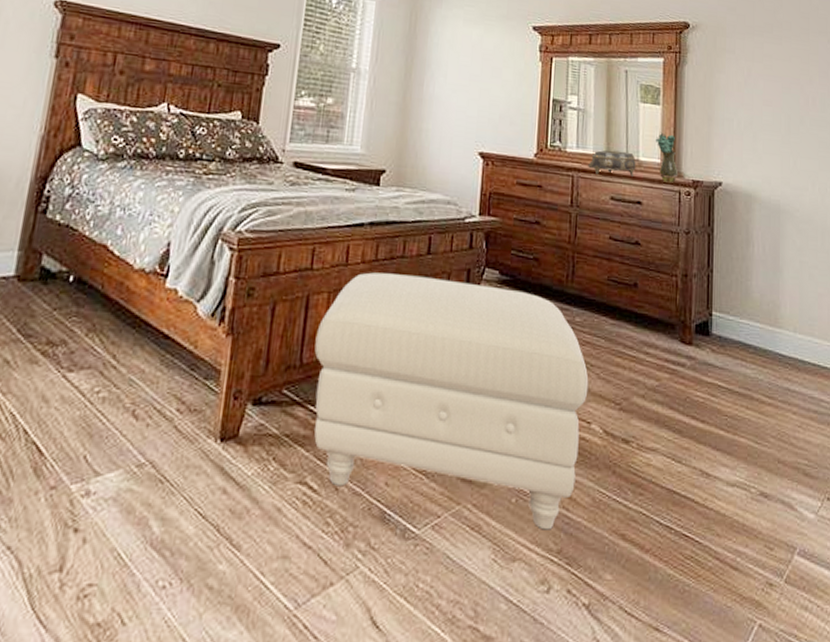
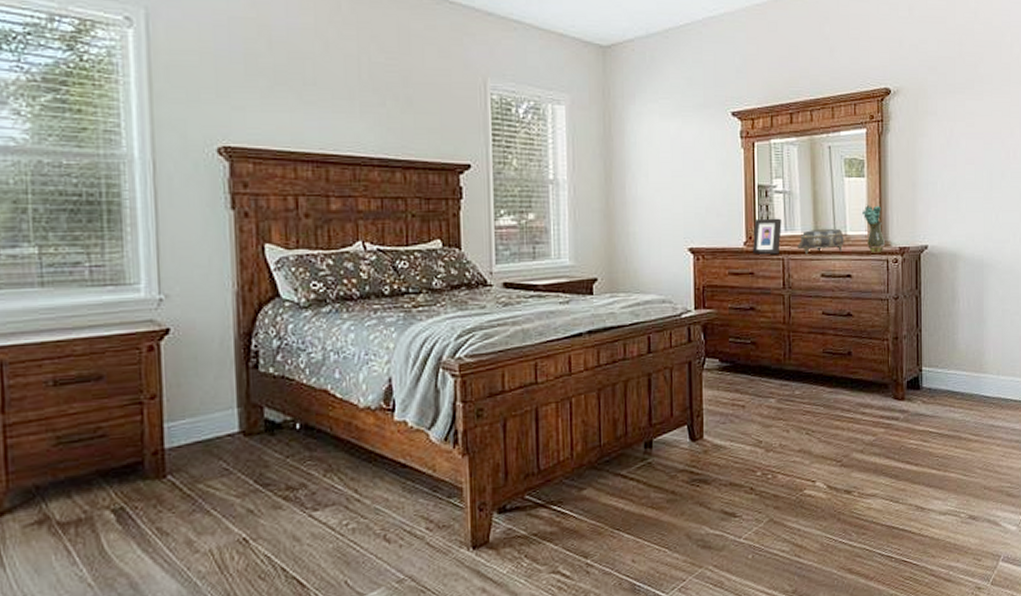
ottoman: present [314,272,589,530] -> none [549,374,811,577]
picture frame: none [542,132,574,171] -> present [752,218,782,255]

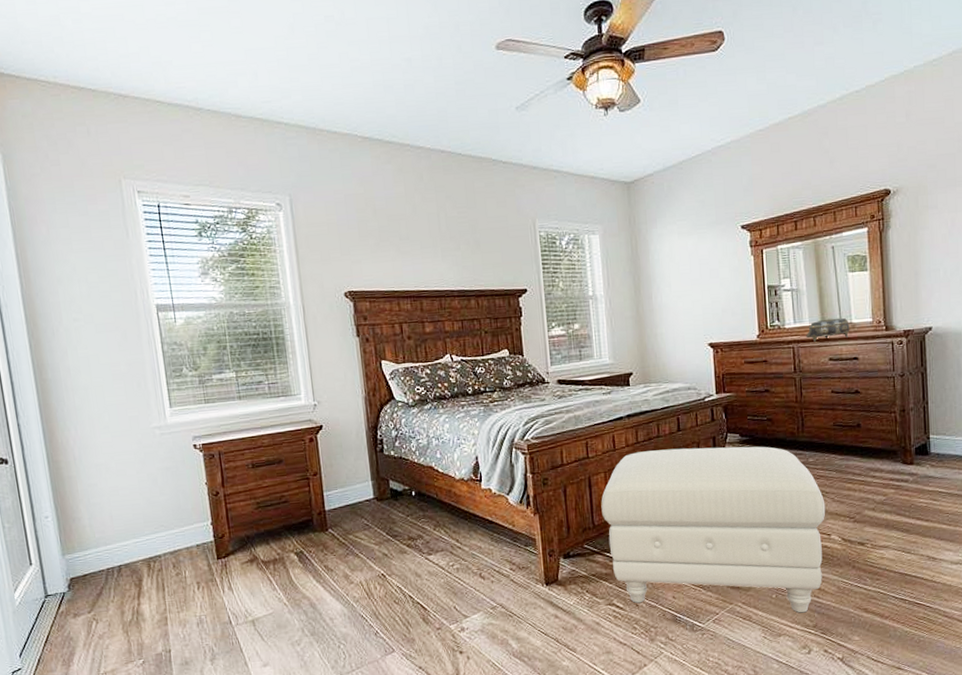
ottoman: none [549,374,811,577] -> present [601,446,826,613]
picture frame: present [752,218,782,255] -> none [764,312,791,345]
vase: present [862,204,885,253] -> none [866,294,889,337]

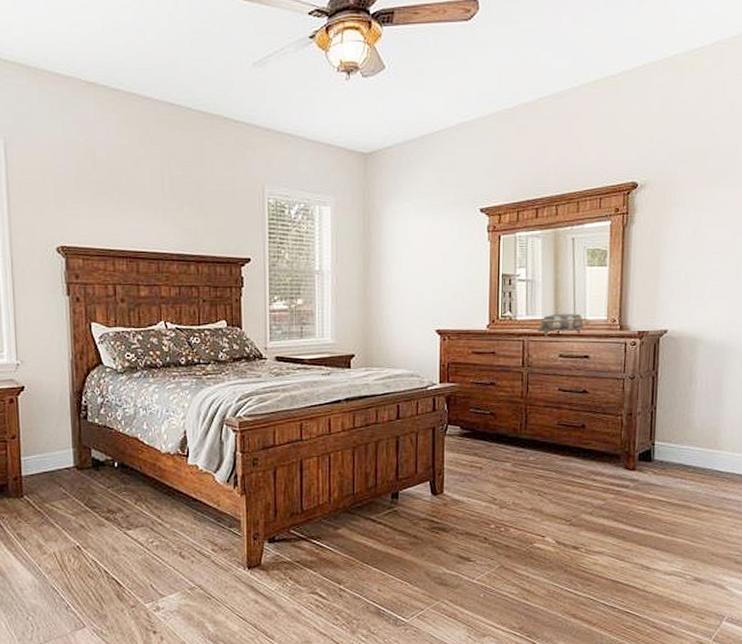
ottoman: present [601,446,826,613] -> none [311,437,542,615]

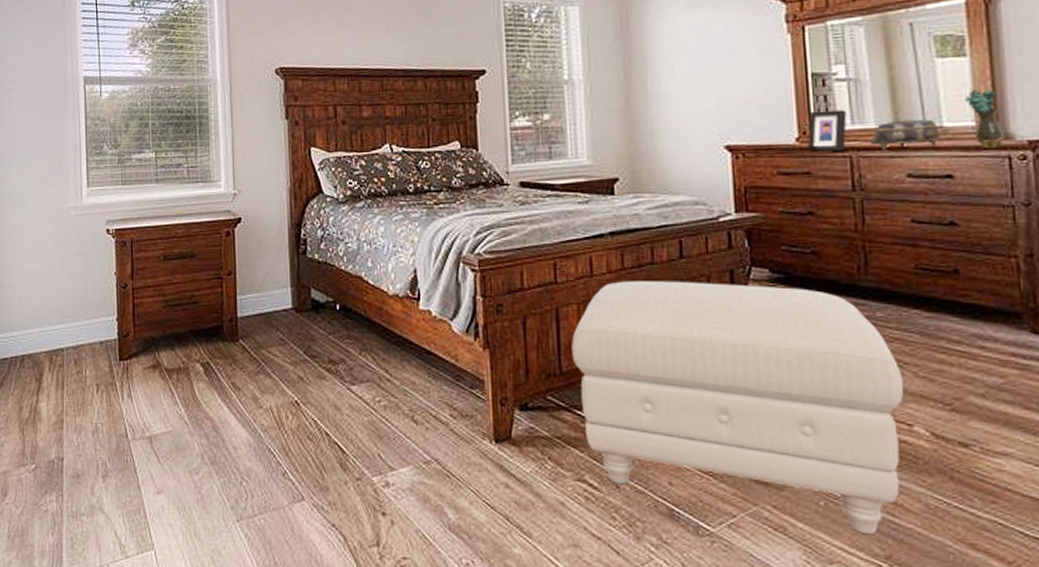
ottoman: none [311,437,542,615] -> present [571,281,904,535]
picture frame: none [494,304,523,337] -> present [807,109,847,153]
vase: none [603,291,624,336] -> present [965,88,1004,148]

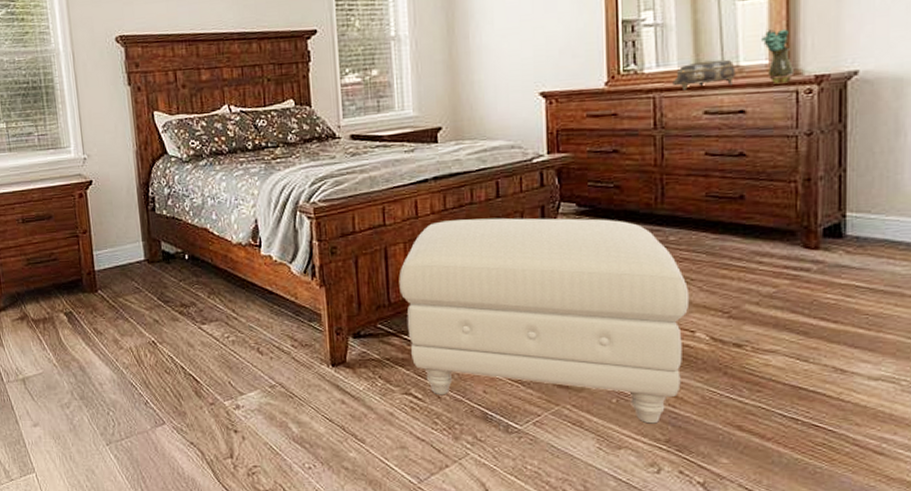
picture frame: present [807,109,847,153] -> none [615,53,652,95]

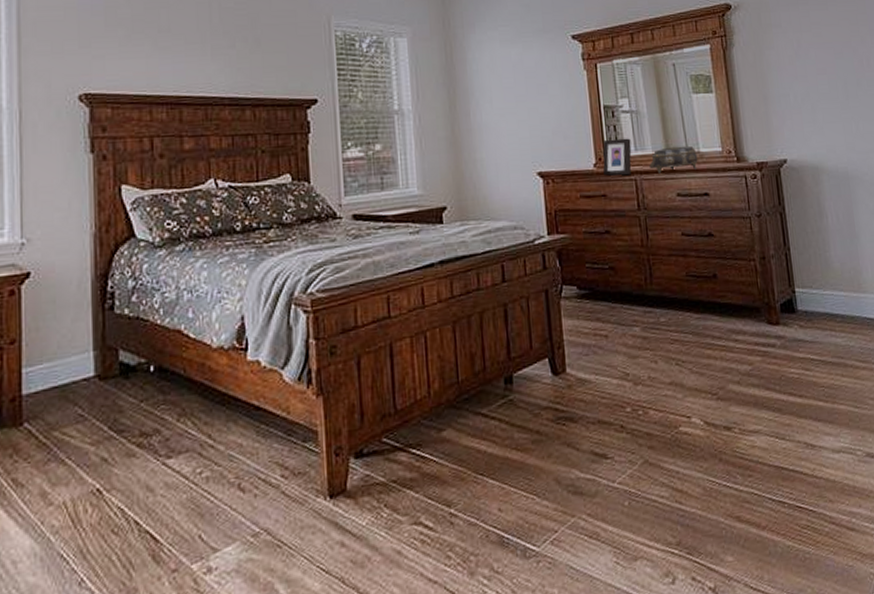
ottoman: present [399,218,690,424] -> none [405,302,684,526]
picture frame: none [615,53,652,95] -> present [602,138,632,176]
vase: present [762,28,793,84] -> none [714,119,741,170]

